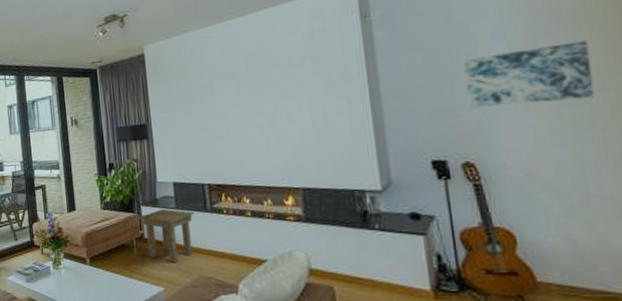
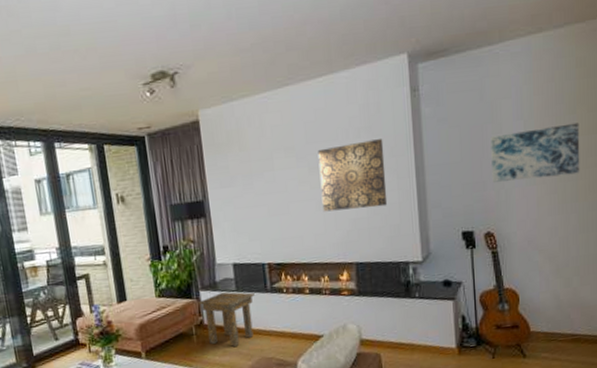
wall art: none [259,65,338,136] -> present [317,139,388,212]

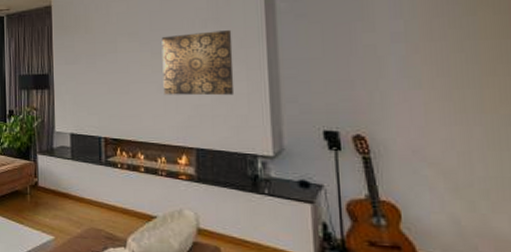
side table: present [198,292,255,348] -> none [35,158,89,213]
wall art: present [490,122,580,183] -> none [360,25,486,84]

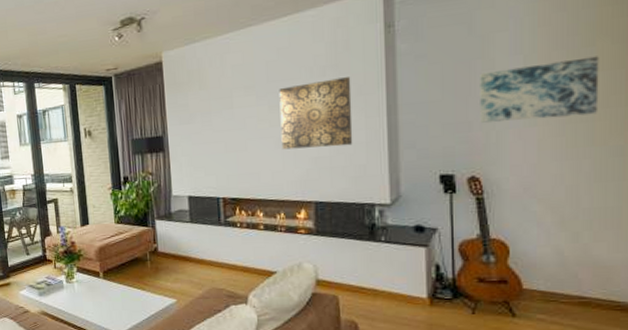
wall art: none [360,25,486,84] -> present [480,56,599,123]

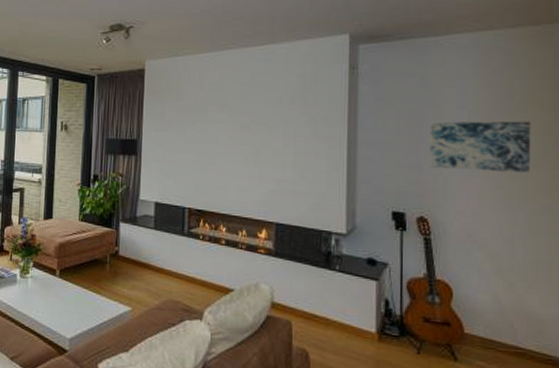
wall art: present [279,77,353,150] -> none [249,108,317,173]

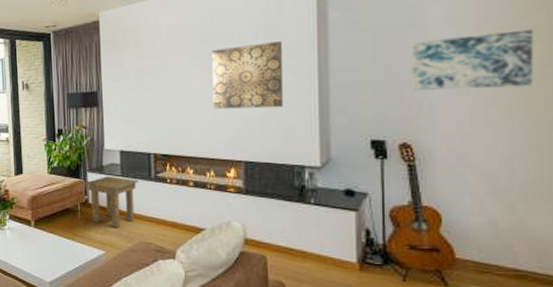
side table: none [116,227,171,284] -> present [85,175,139,228]
wall art: none [249,108,317,173] -> present [211,41,284,109]

